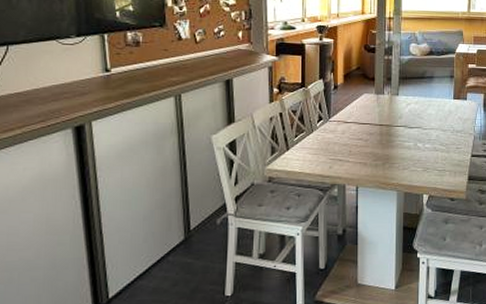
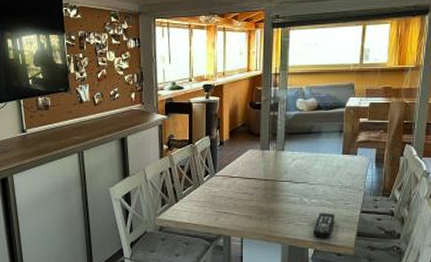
remote control: none [427,157,448,183] -> present [312,213,335,238]

